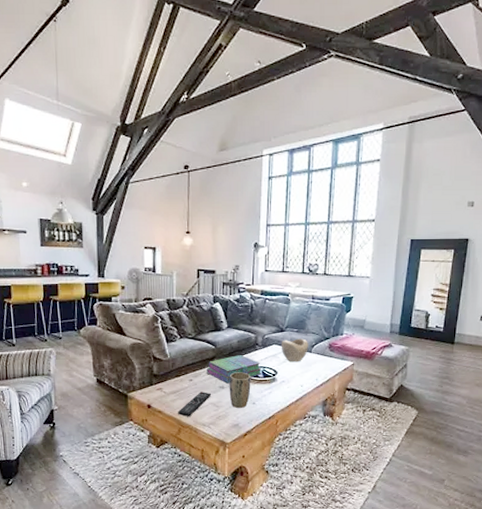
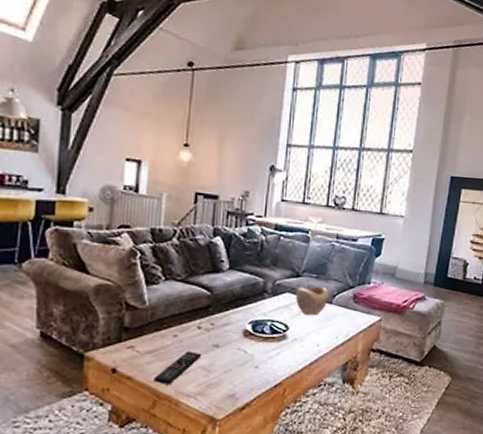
stack of books: present [207,355,261,384] -> none [198,305,269,341]
plant pot: present [229,372,251,409] -> none [225,326,255,374]

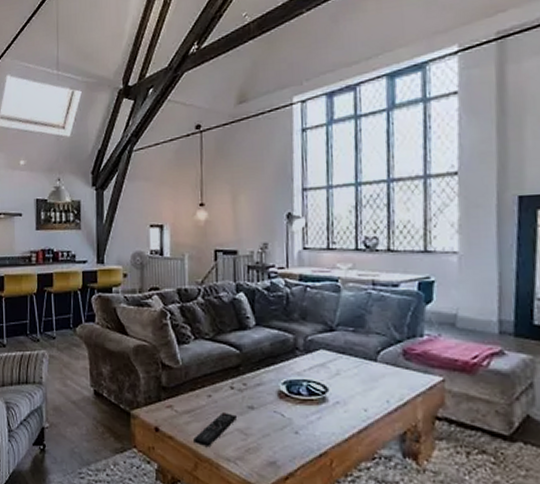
decorative bowl: present [295,286,329,316] -> none [330,341,372,375]

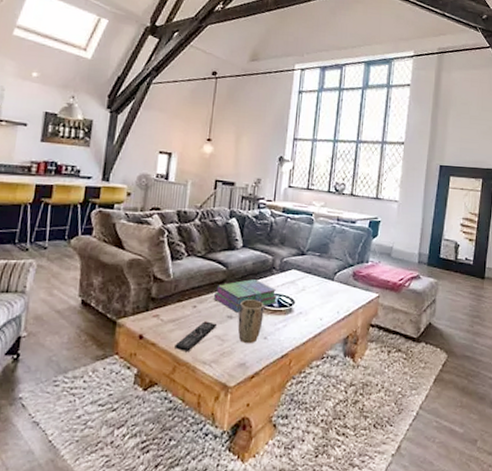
stack of books: none [230,363,305,403] -> present [214,279,277,313]
plant pot: none [260,387,291,440] -> present [237,299,264,344]

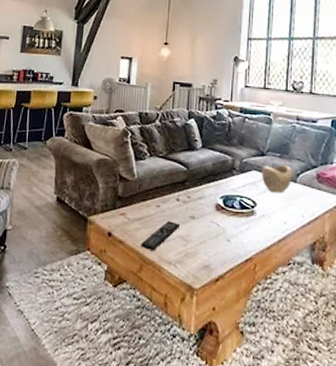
stack of books: present [214,279,277,313] -> none [177,180,238,214]
plant pot: present [237,299,264,344] -> none [200,200,226,246]
decorative bowl: none [300,264,331,291] -> present [261,165,293,194]

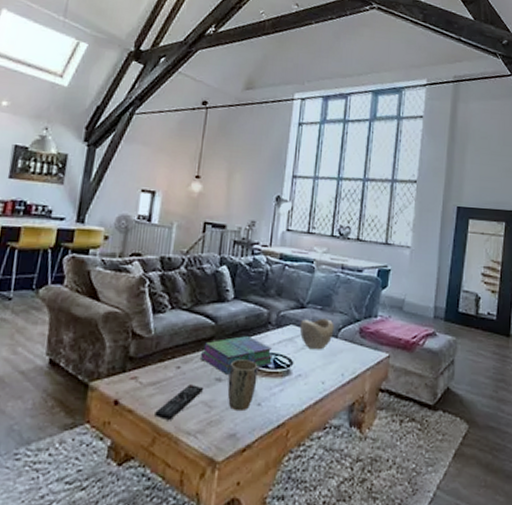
stack of books: none [177,180,238,214] -> present [201,336,272,375]
plant pot: none [200,200,226,246] -> present [227,359,258,412]

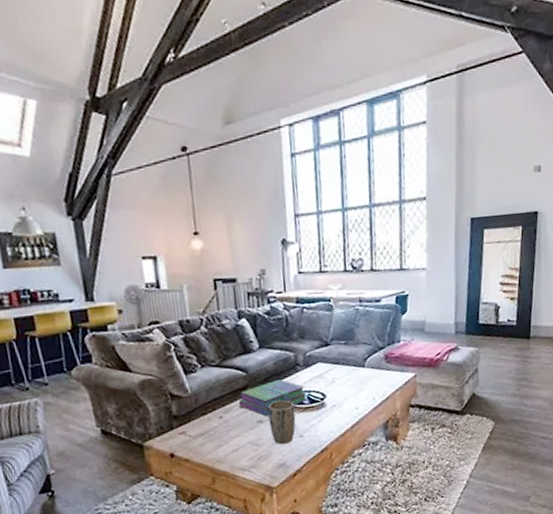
remote control: present [155,384,203,420] -> none [209,429,248,462]
decorative bowl: present [299,318,334,350] -> none [326,351,361,381]

